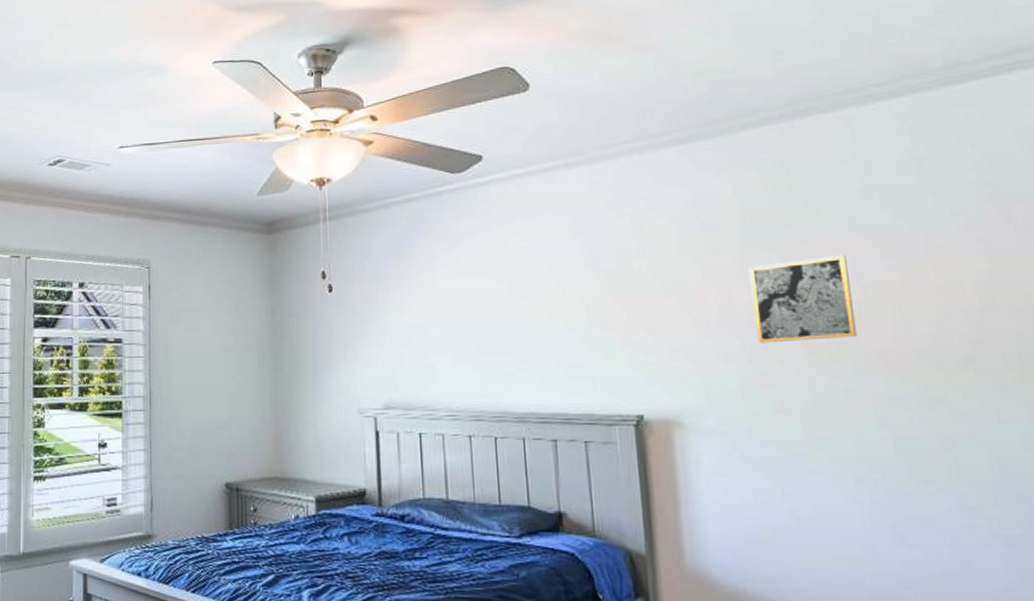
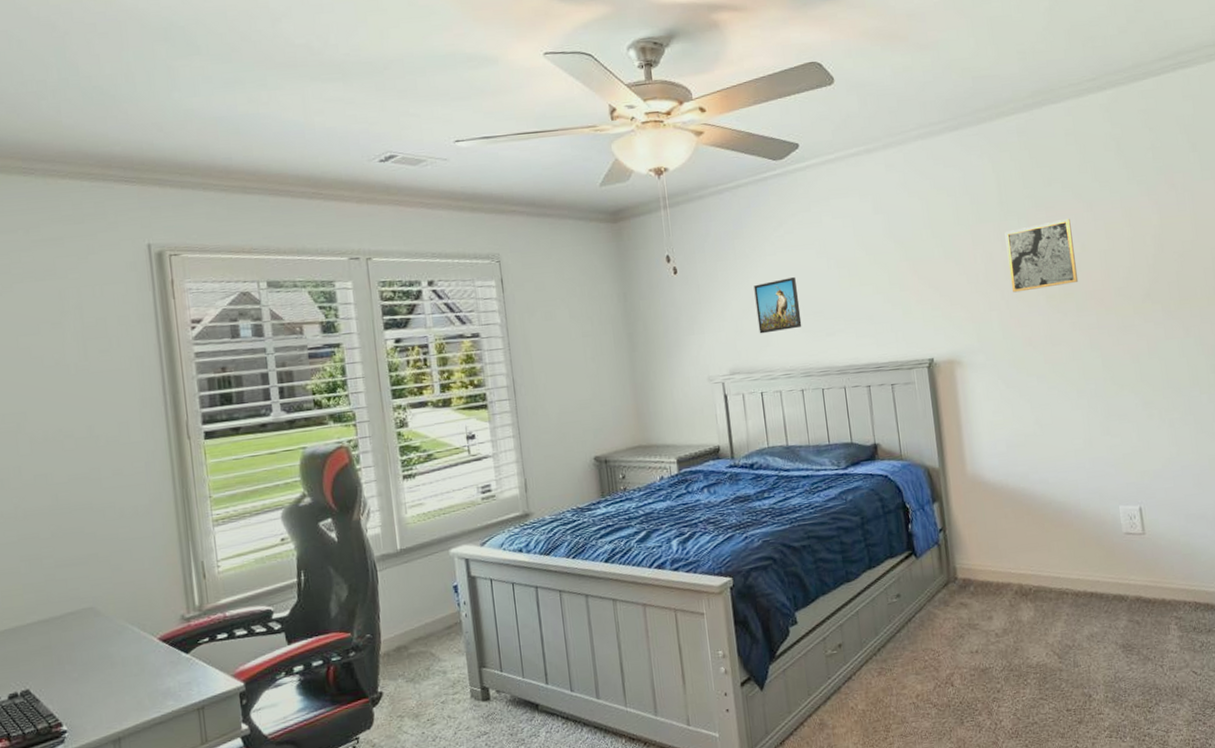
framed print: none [419,305,474,366] -> present [754,277,802,334]

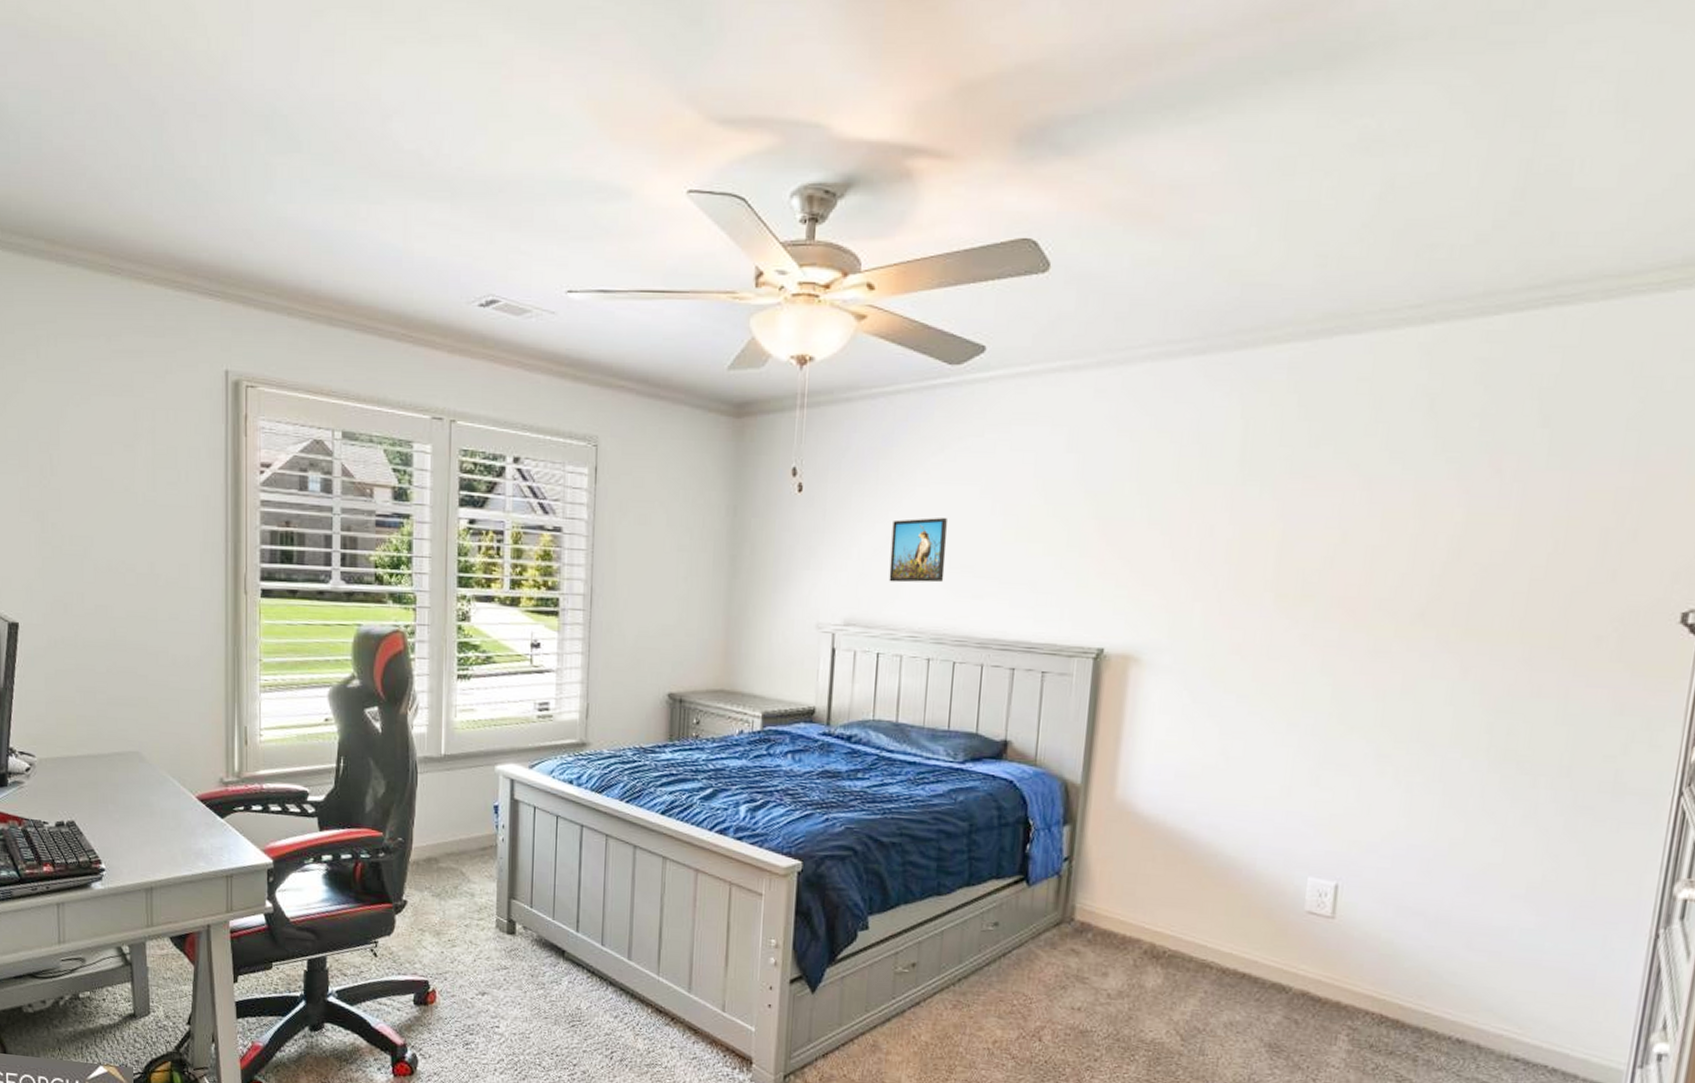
wall art: present [1005,218,1079,293] -> none [1230,494,1335,583]

